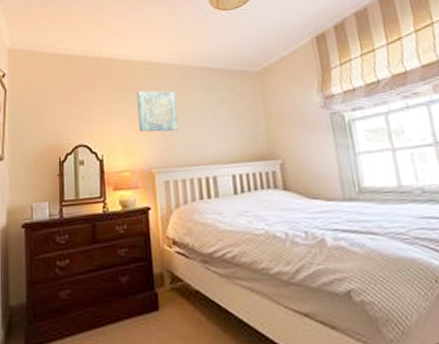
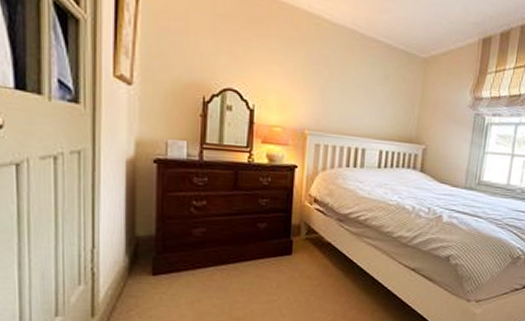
wall art: present [137,90,179,132] -> none [298,45,341,98]

